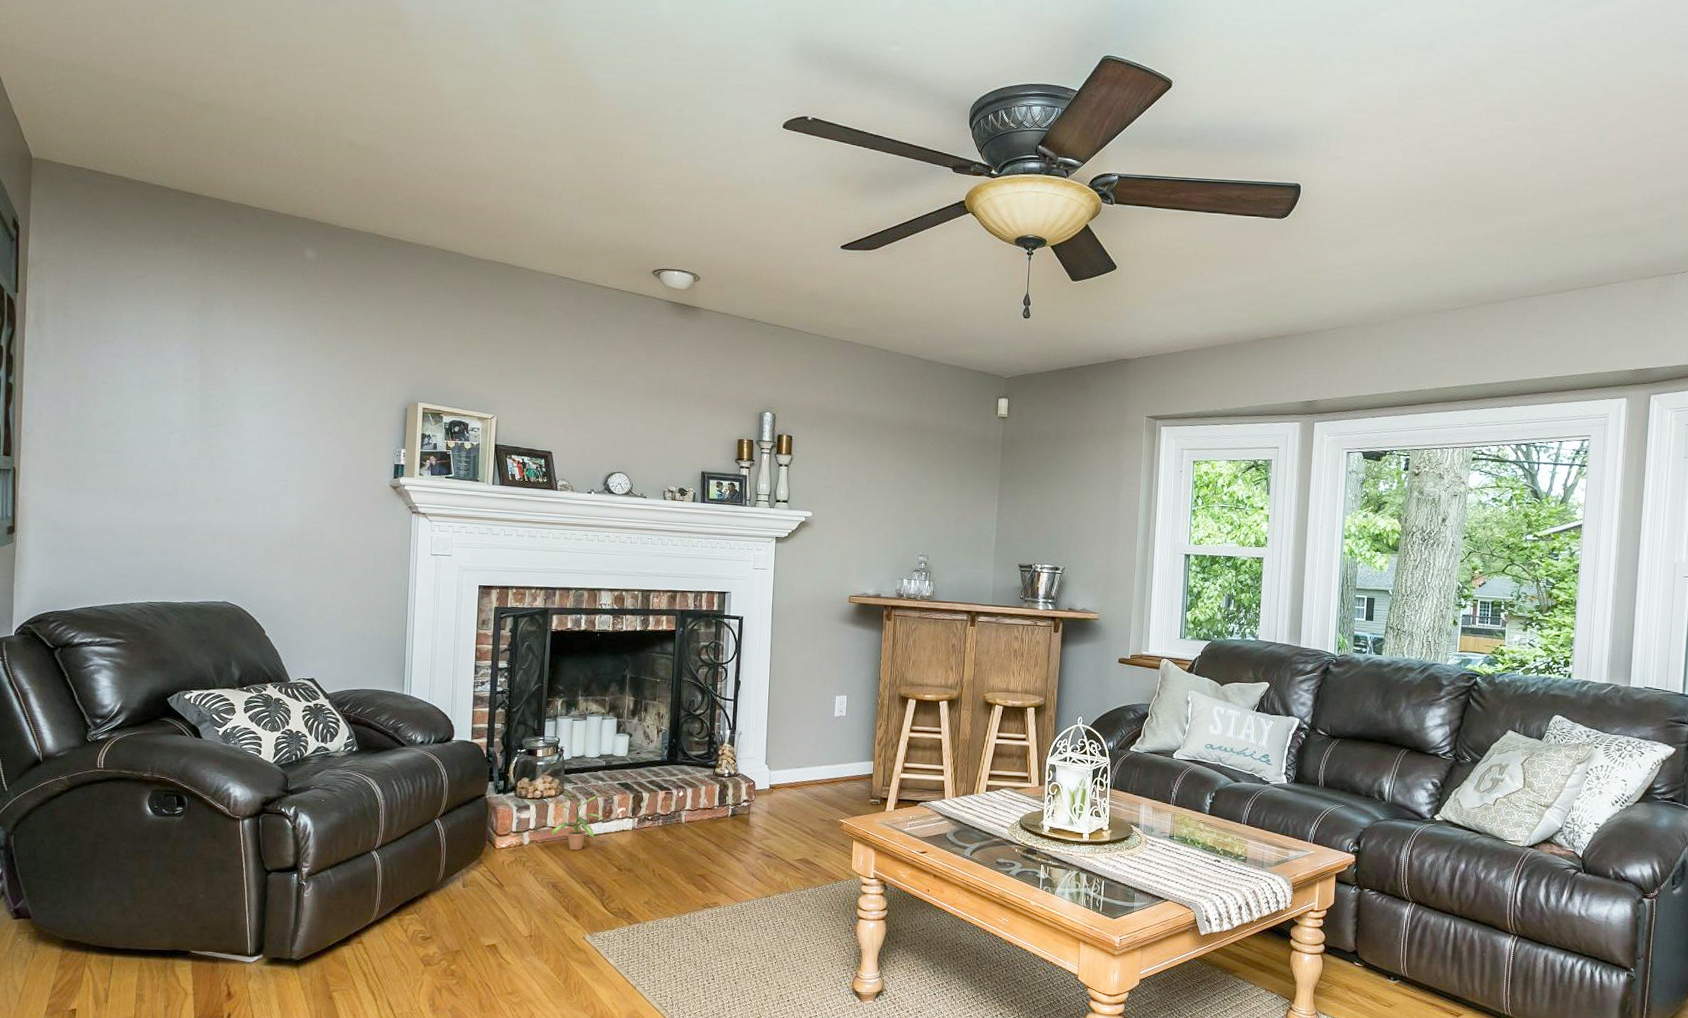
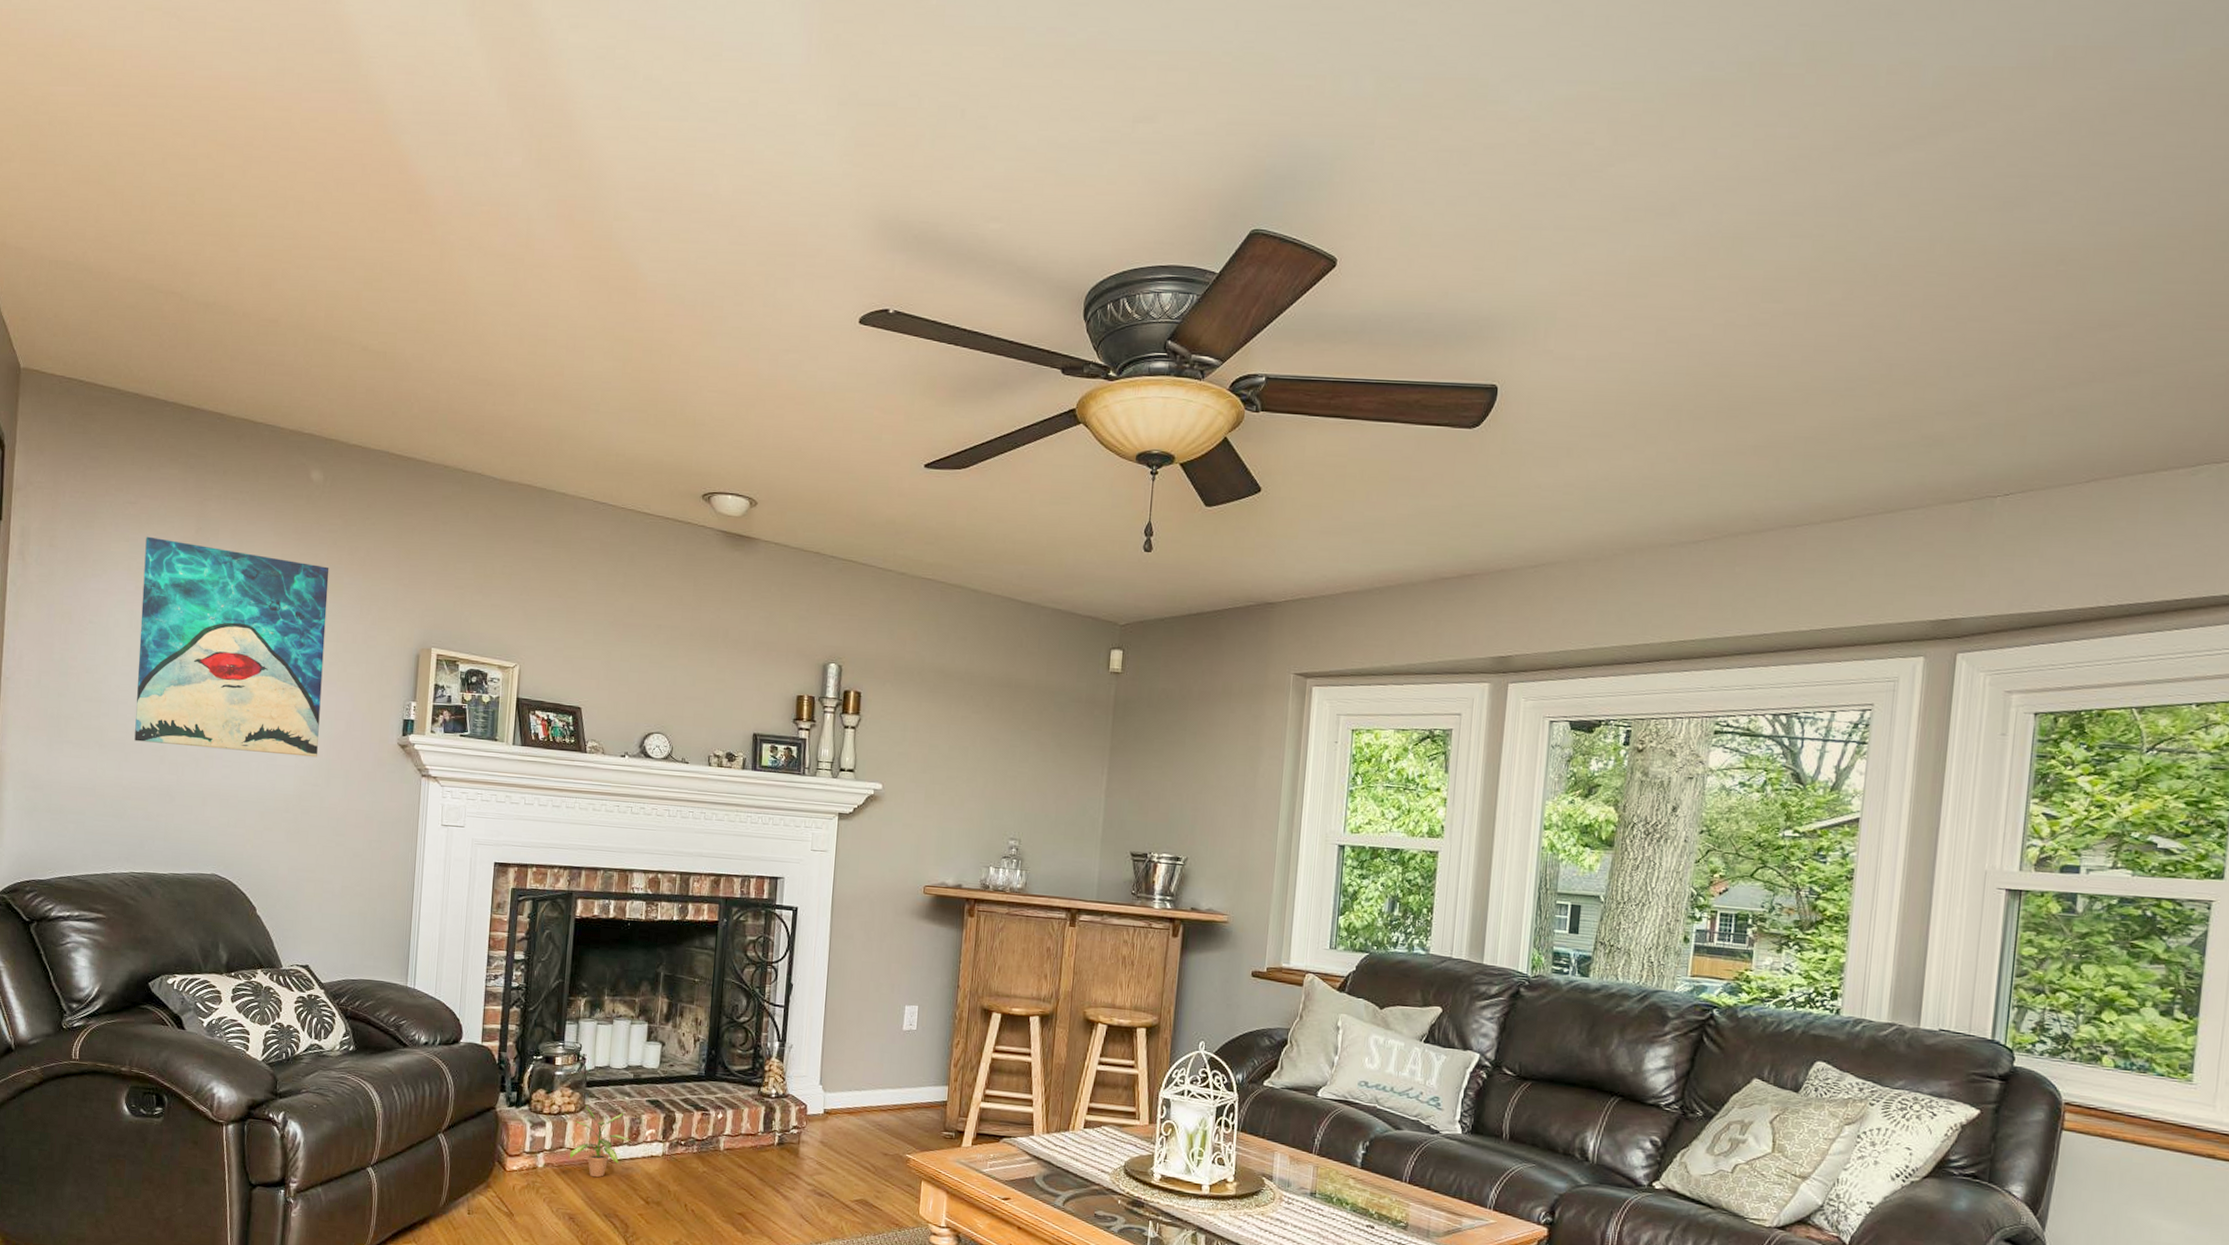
wall art: none [148,307,324,498] -> present [134,536,330,758]

